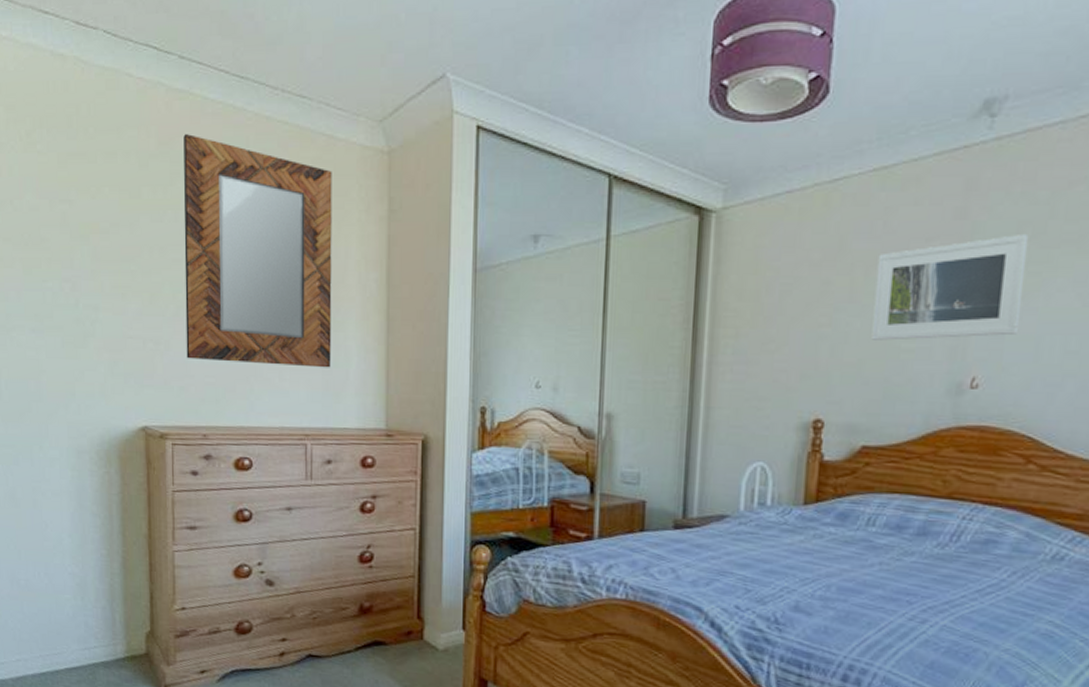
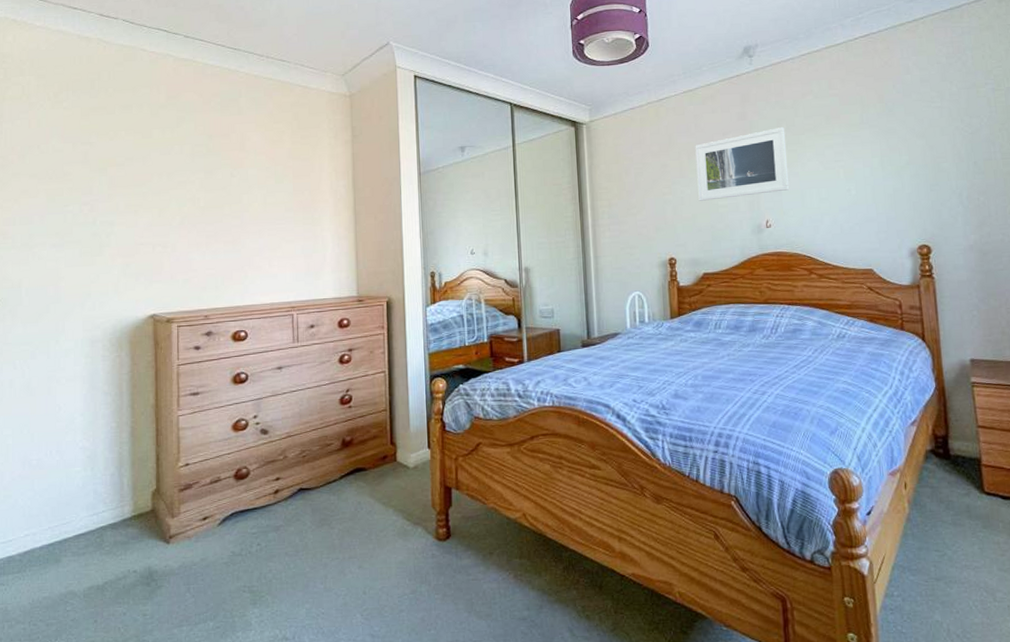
home mirror: present [183,134,332,368] -> none [188,90,312,257]

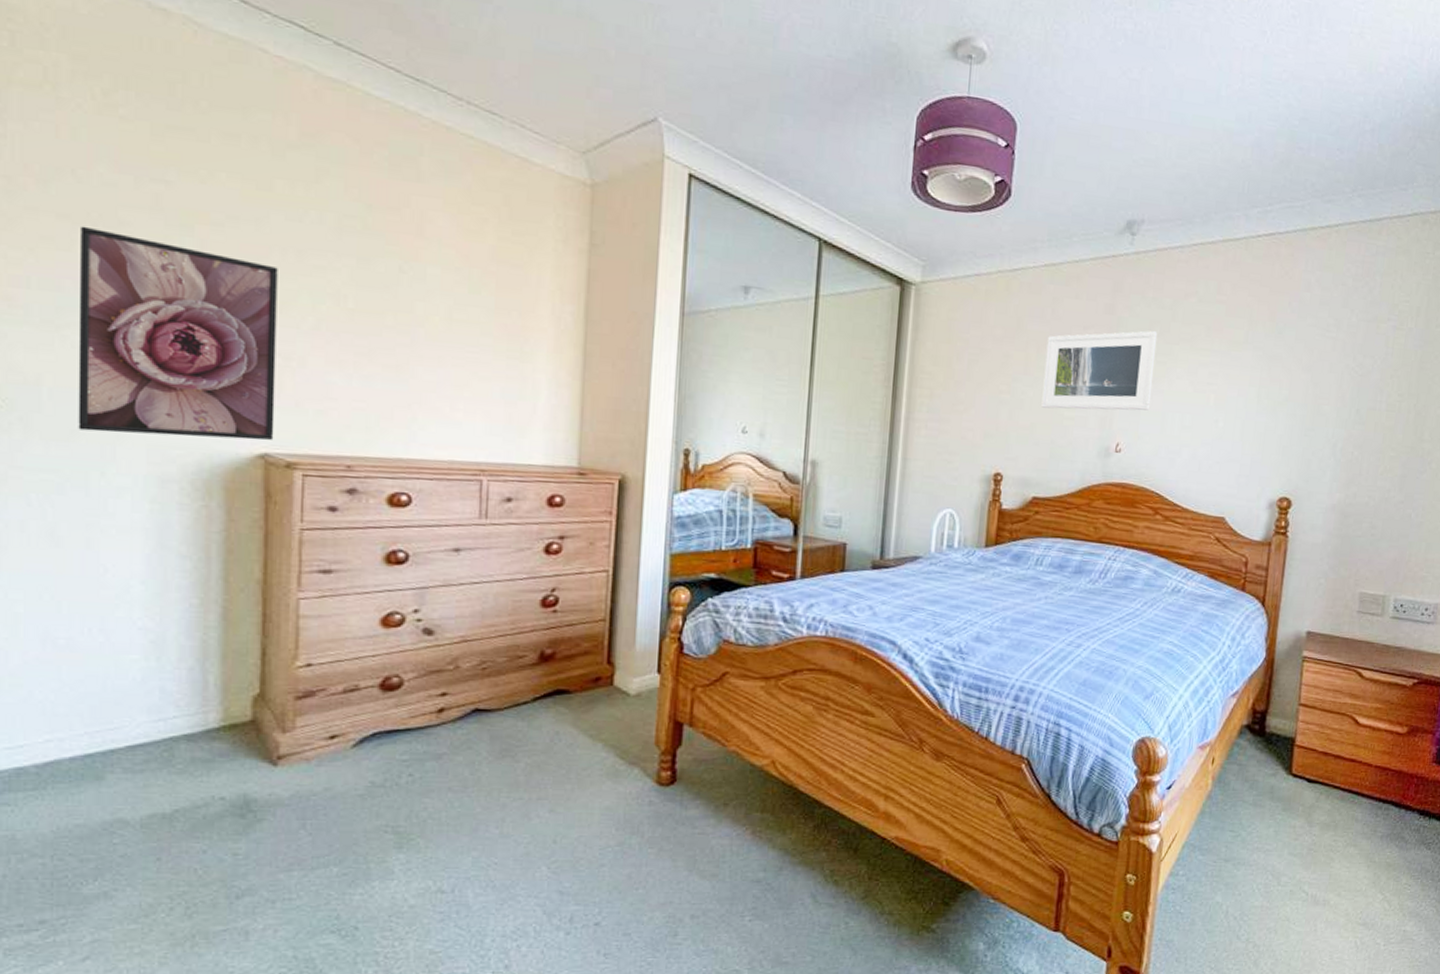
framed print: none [42,180,159,314] -> present [78,226,278,441]

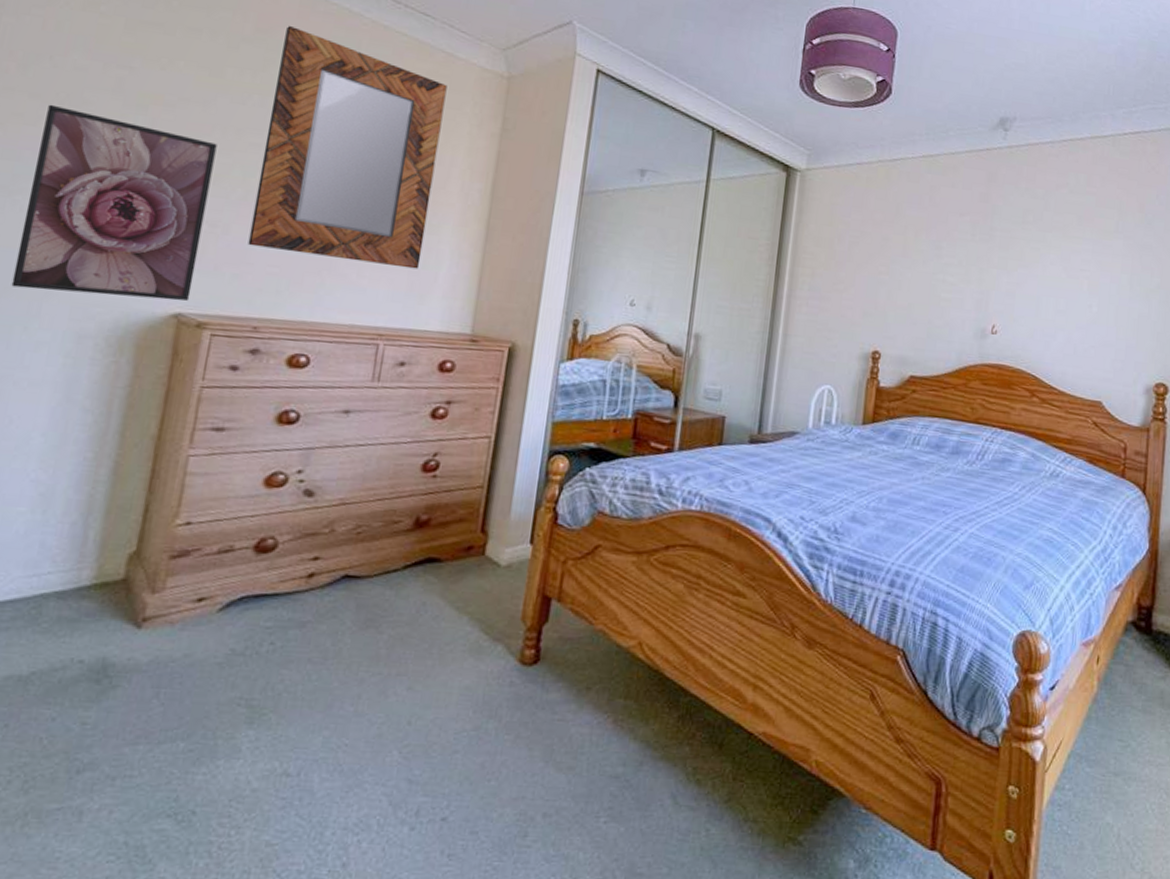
home mirror: none [328,129,525,400] -> present [247,26,448,269]
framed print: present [1041,331,1158,411] -> none [919,219,1031,294]

